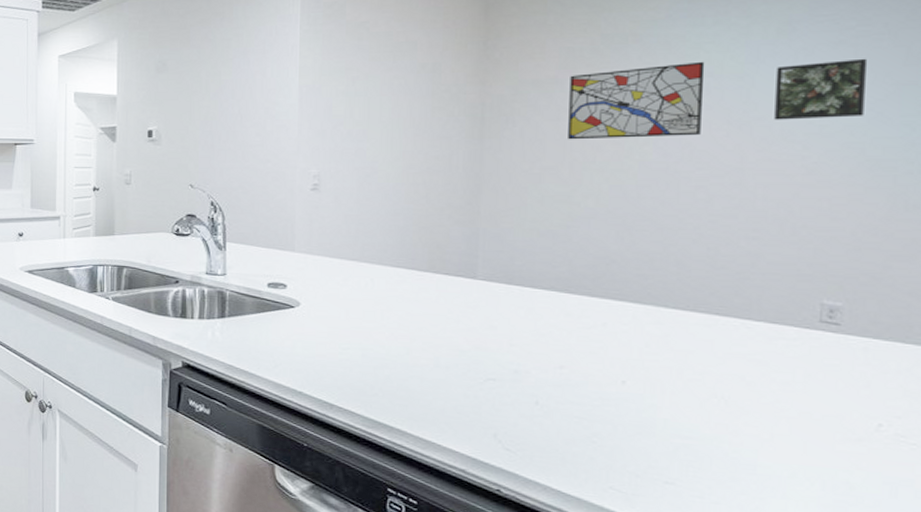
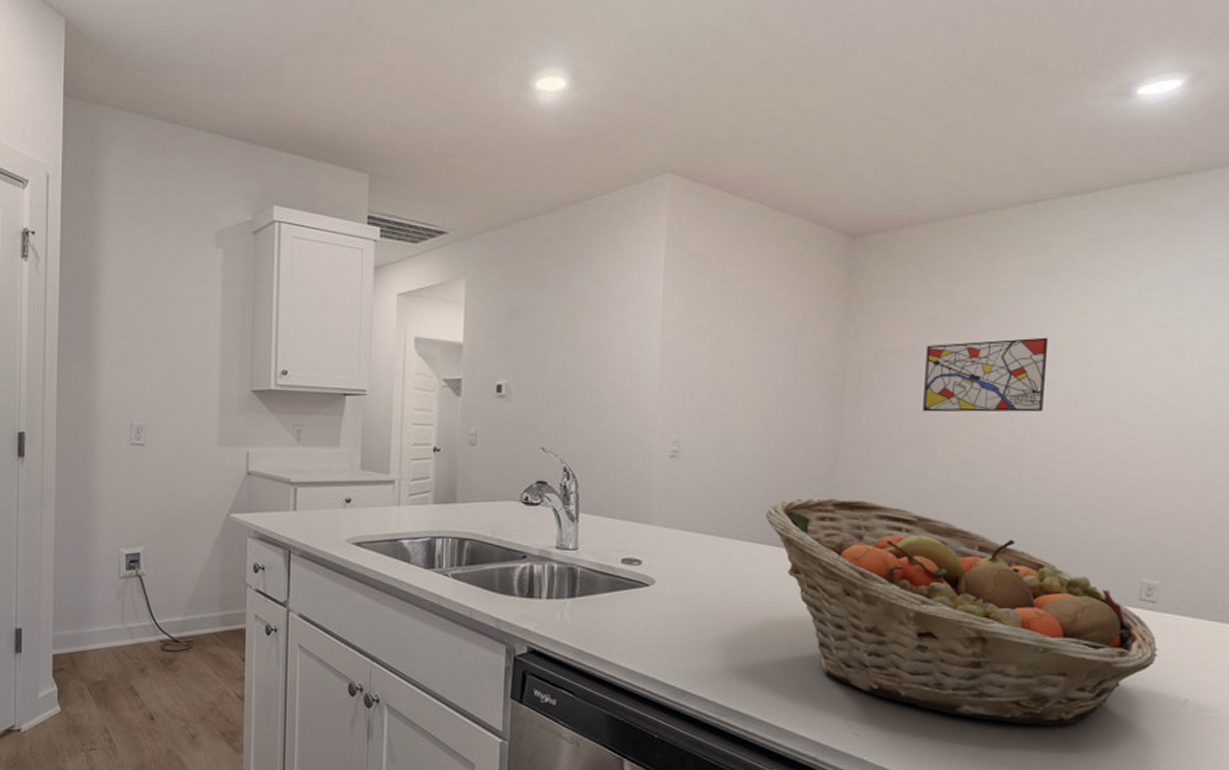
fruit basket: none [406,224,843,447] -> present [765,498,1157,725]
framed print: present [774,58,868,120] -> none [1107,342,1187,400]

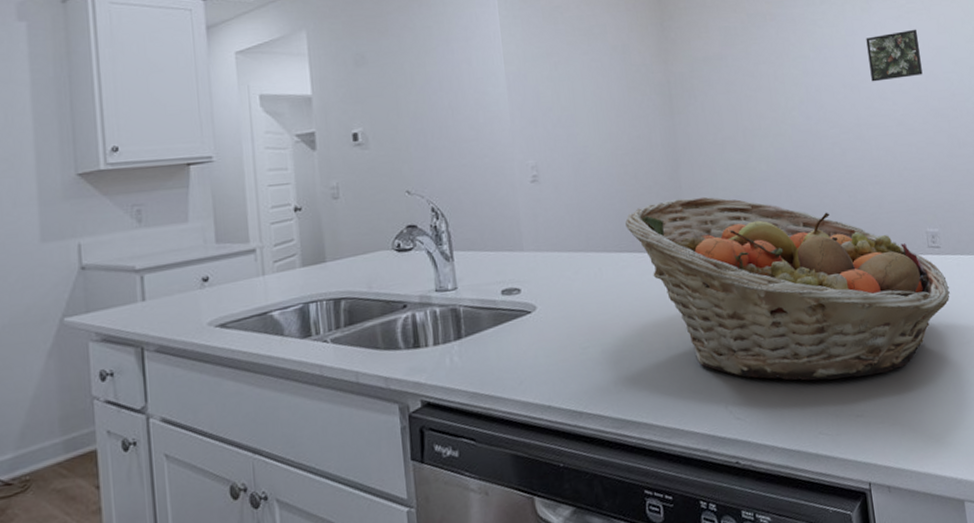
wall art: present [923,337,1049,412] -> none [730,35,828,110]
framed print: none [1107,342,1187,400] -> present [866,29,923,82]

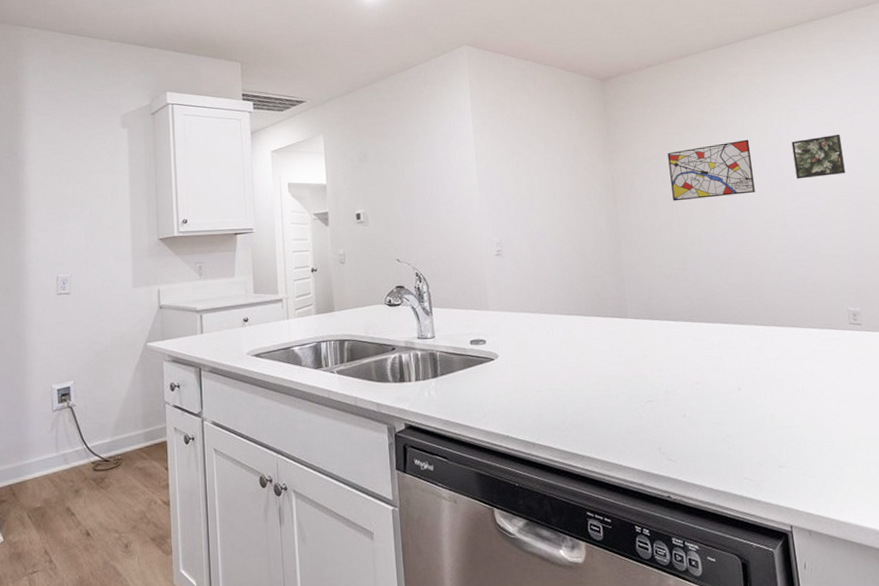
fruit basket: present [624,196,950,381] -> none [573,272,871,433]
wall art: none [730,35,828,110] -> present [667,139,755,201]

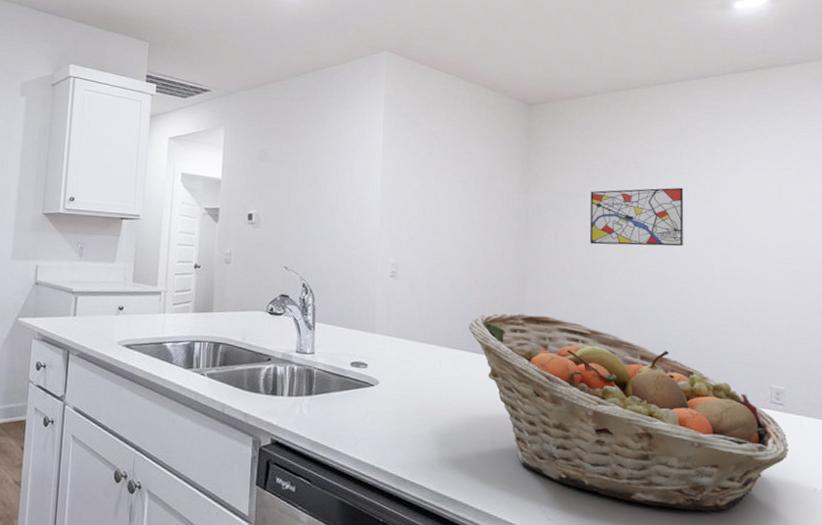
fruit basket: none [573,272,871,433] -> present [468,313,789,511]
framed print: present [791,134,846,179] -> none [731,194,789,239]

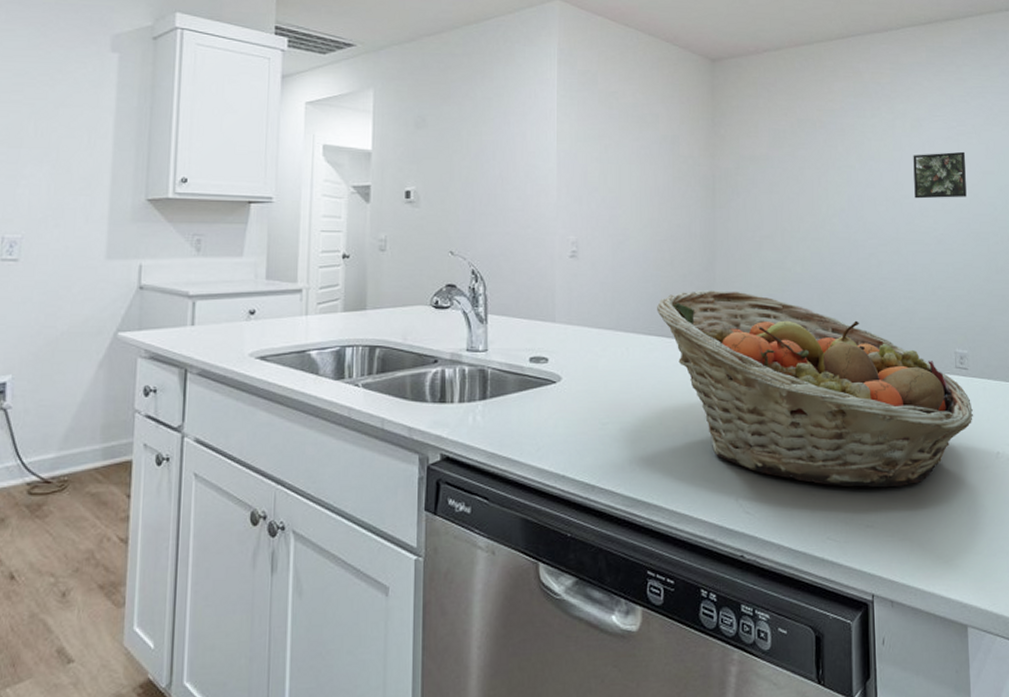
wall art: present [590,187,684,247] -> none [777,147,869,211]
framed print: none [731,194,789,239] -> present [913,151,967,199]

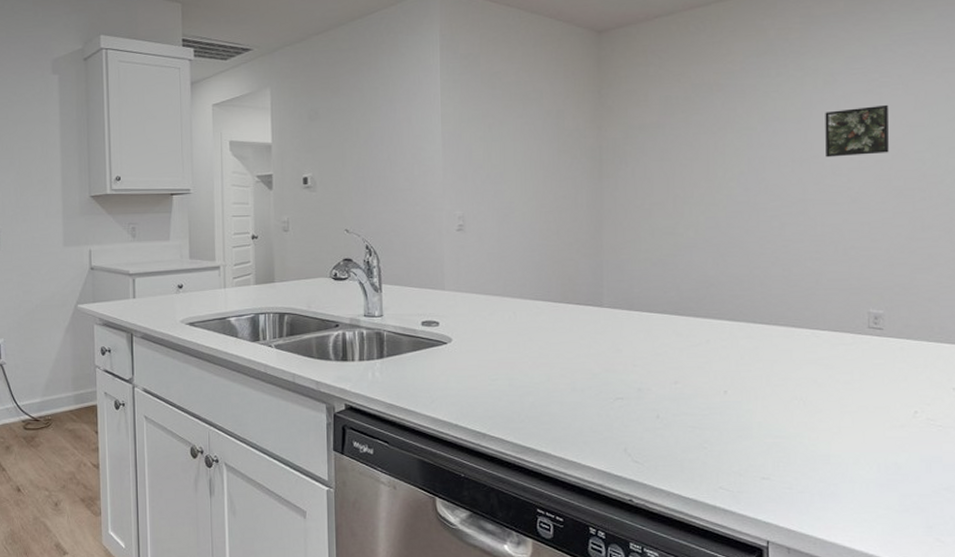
fruit basket: present [656,290,973,488] -> none [542,257,887,443]

